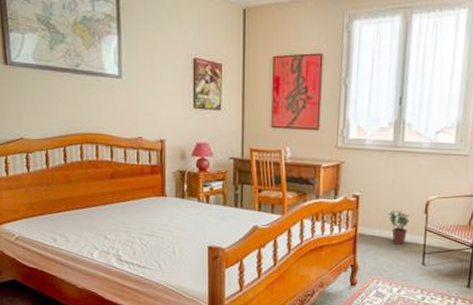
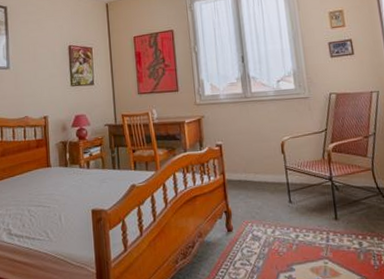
potted plant: present [387,210,410,245] -> none [249,154,270,186]

